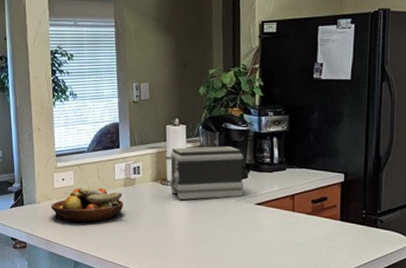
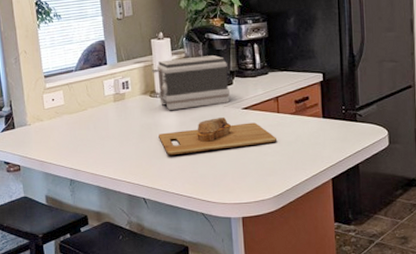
fruit bowl: present [51,187,123,223] -> none [42,104,115,141]
cutting board: none [166,211,290,246] -> present [159,117,278,156]

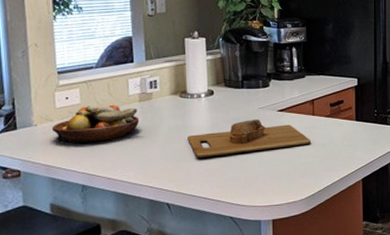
fruit bowl: none [42,104,115,141] -> present [51,104,139,144]
toaster: present [152,55,231,110] -> none [184,57,266,111]

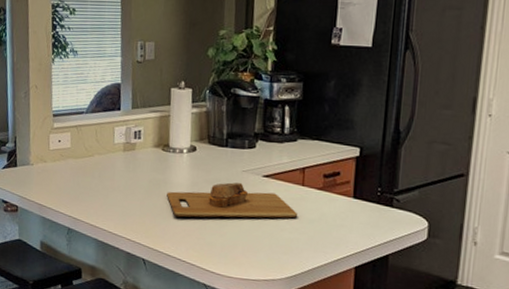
fruit bowl: present [51,104,139,144] -> none [45,150,122,188]

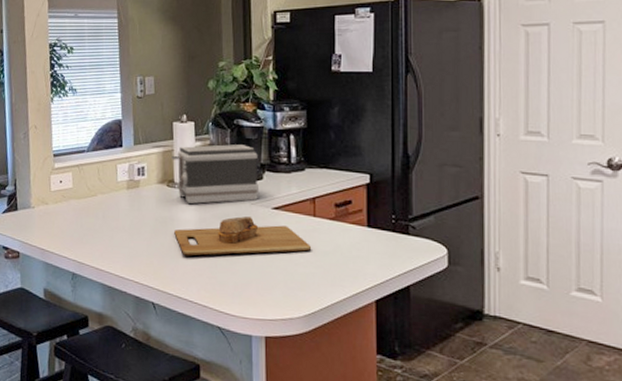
toaster: none [168,112,252,169] -> present [171,144,260,204]

